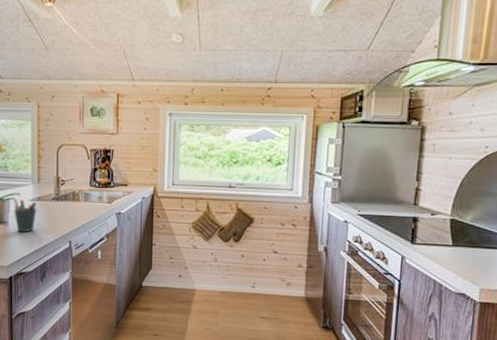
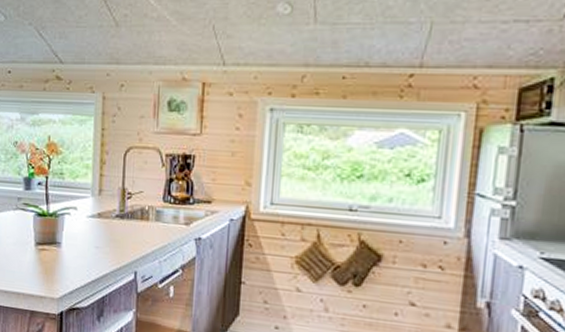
pen holder: present [14,199,37,233] -> none [69,214,97,257]

